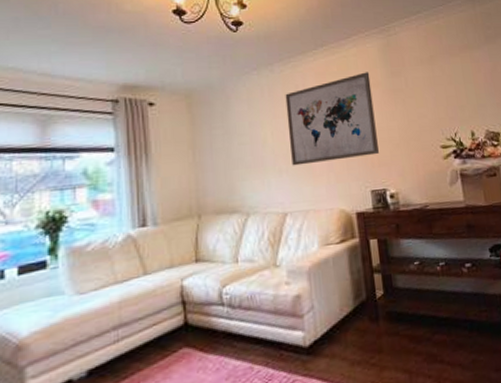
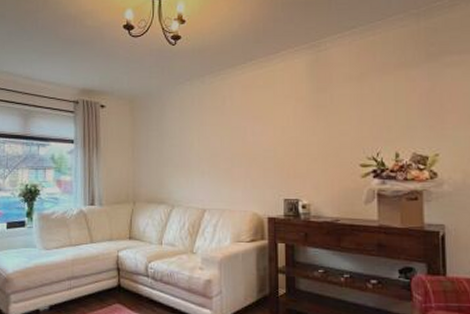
wall art: present [285,72,379,166] -> none [213,87,295,169]

